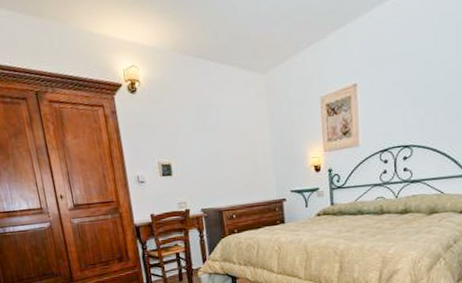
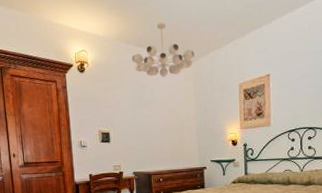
chandelier: none [191,26,266,94] -> present [132,22,194,77]

